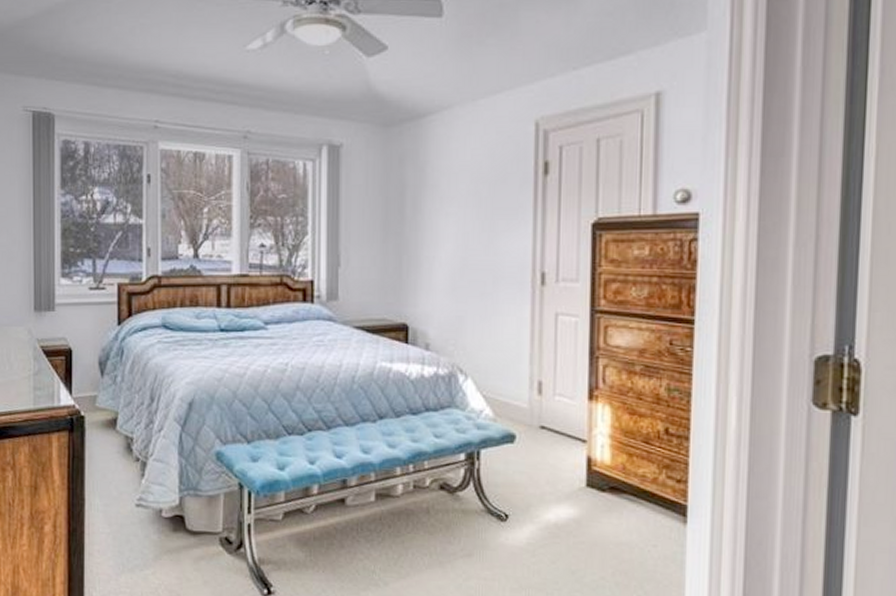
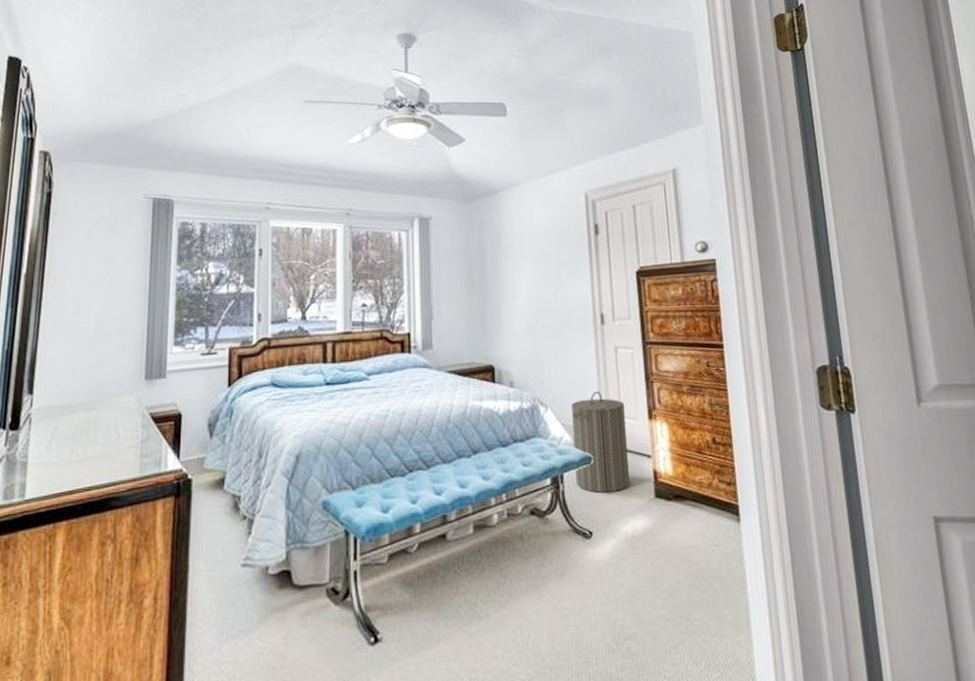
laundry hamper: none [495,362,561,476] -> present [570,390,630,493]

